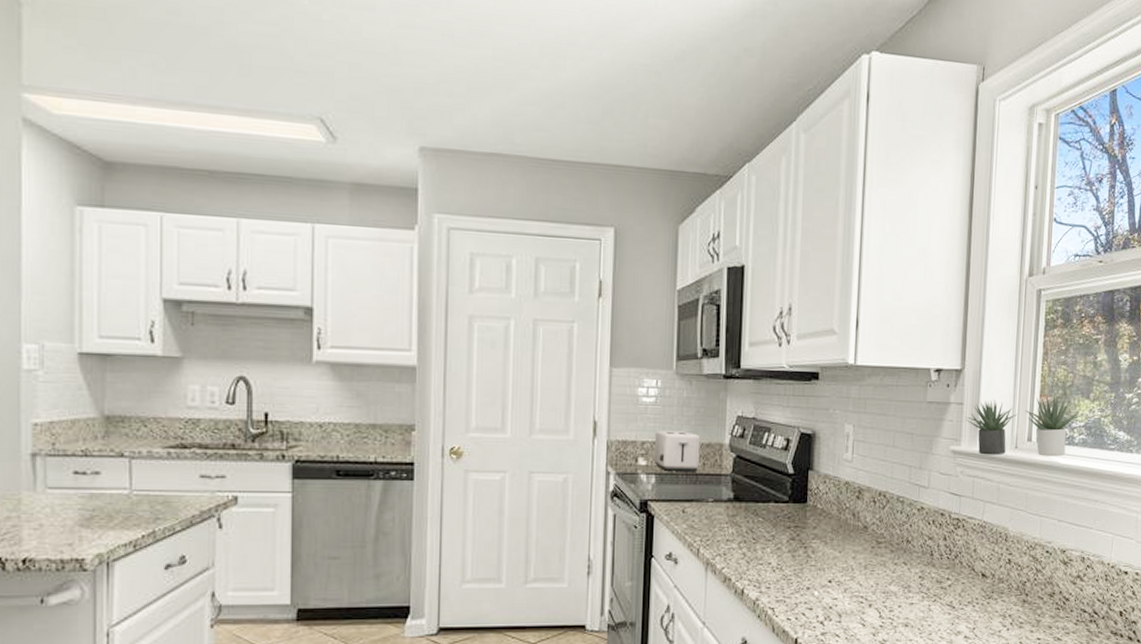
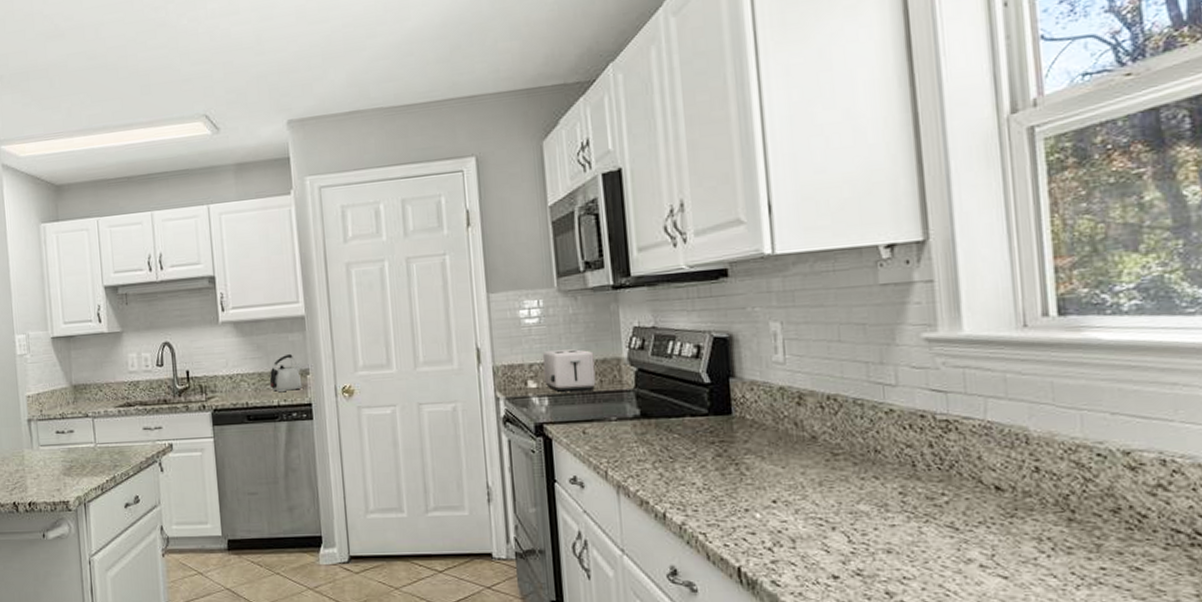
kettle: none [367,405,408,448] -> present [269,353,303,393]
succulent plant: present [965,394,1083,457] -> none [939,254,1130,340]

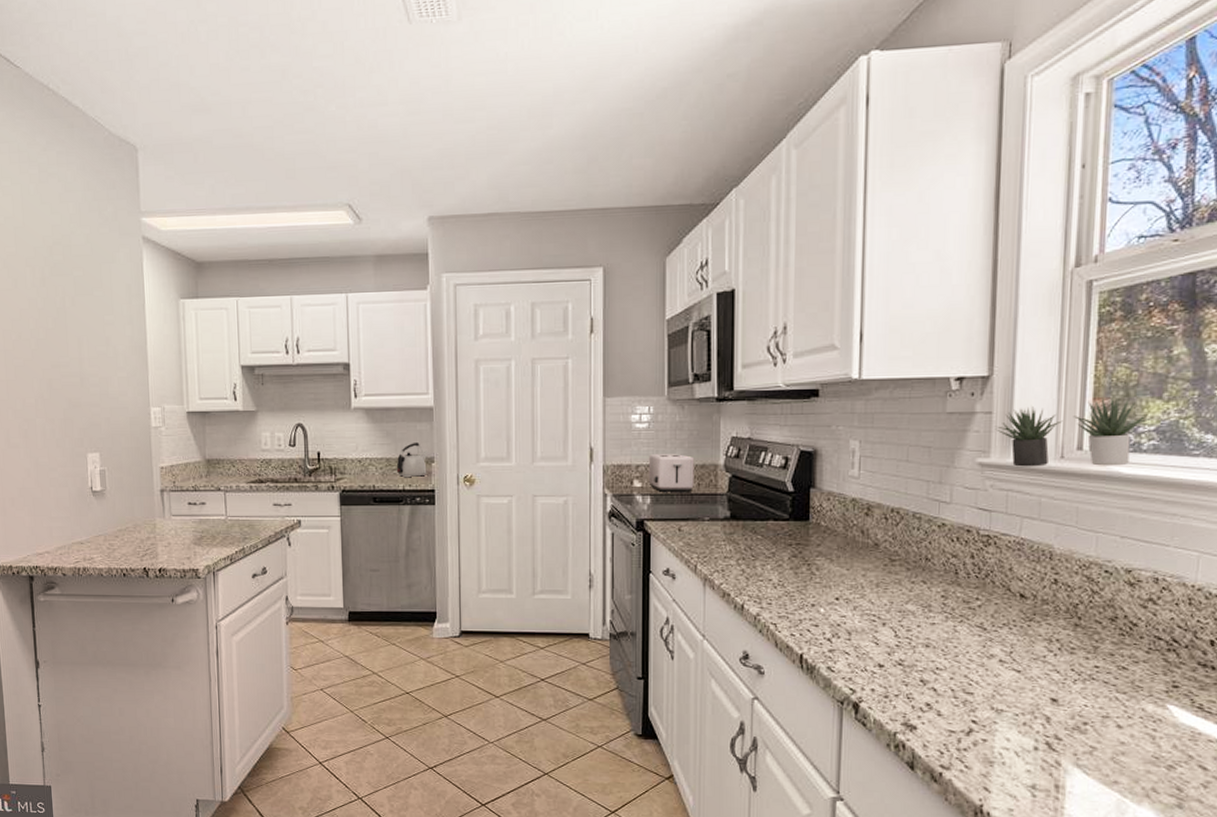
succulent plant: none [939,254,1130,340] -> present [995,396,1153,467]

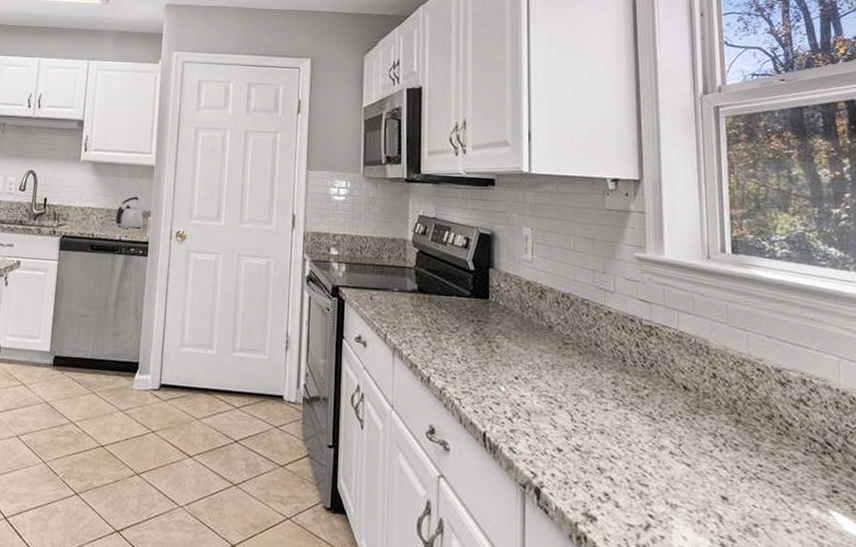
toaster: present [648,454,695,492] -> none [344,225,386,263]
succulent plant: present [995,396,1153,467] -> none [649,206,782,270]

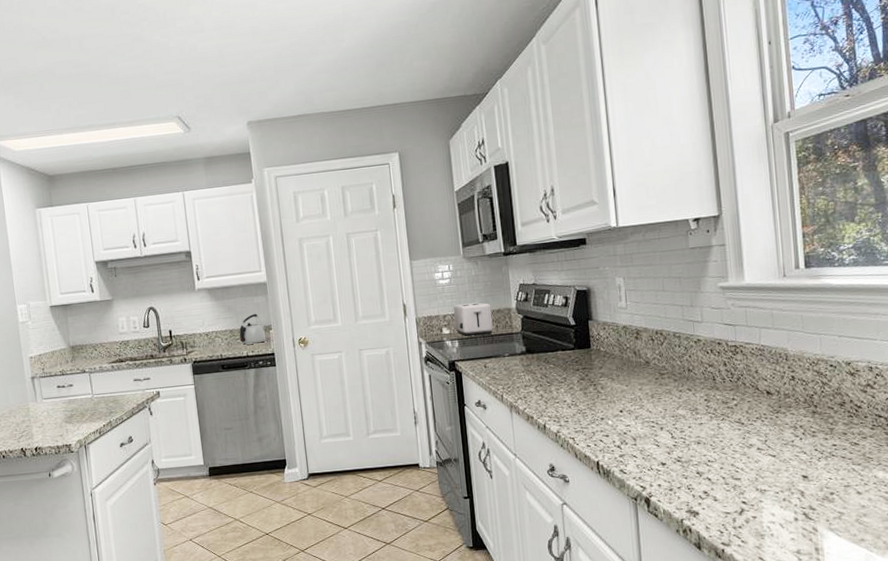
toaster: none [344,225,386,263] -> present [453,302,494,336]

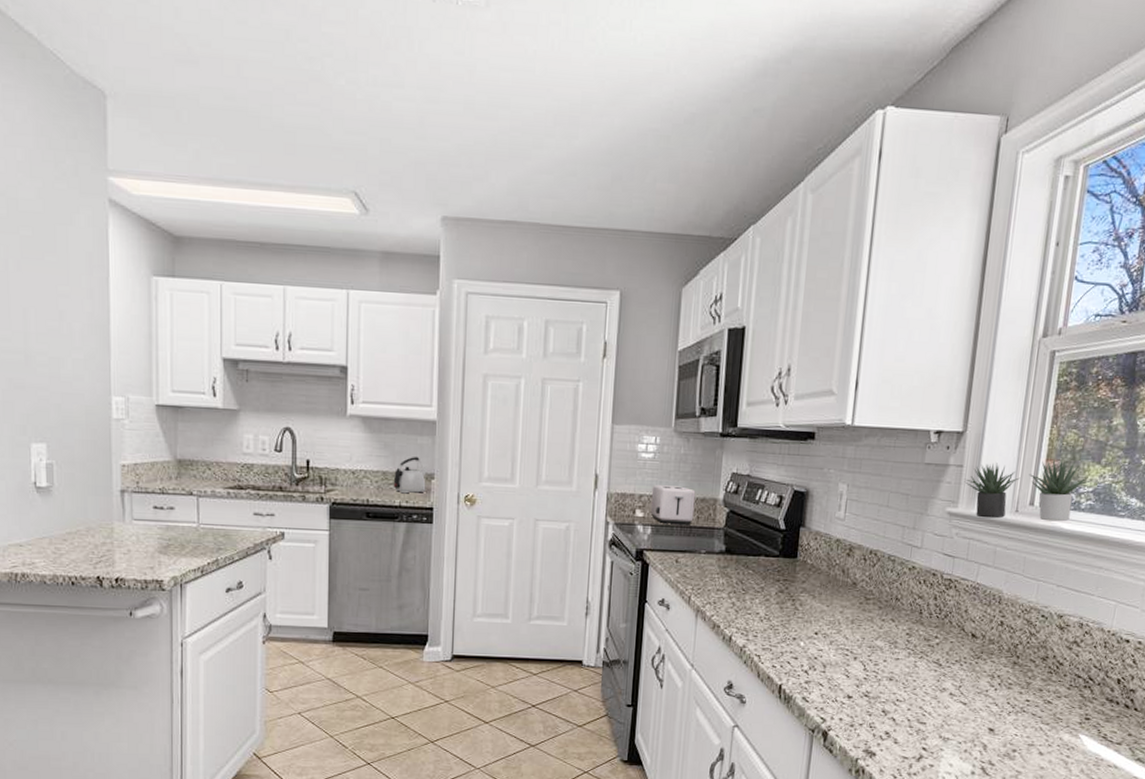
succulent plant: none [729,223,850,287] -> present [964,458,1092,522]

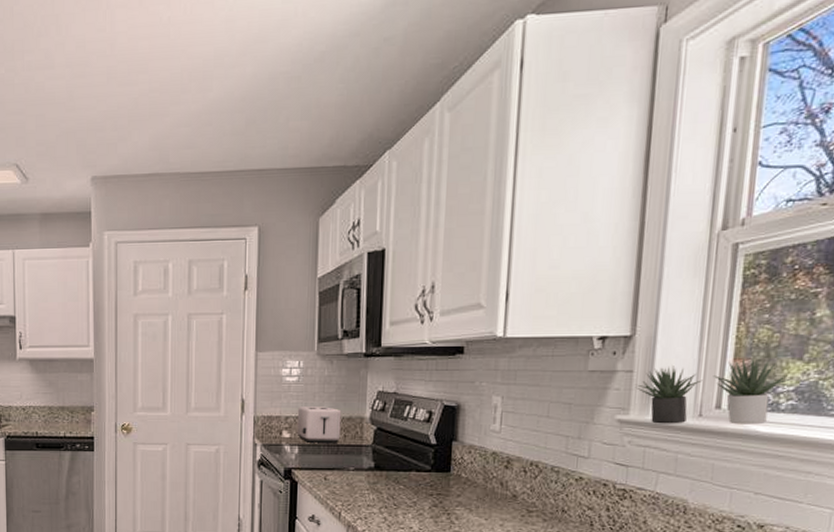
kettle: present [393,456,428,494] -> none [58,391,88,426]

